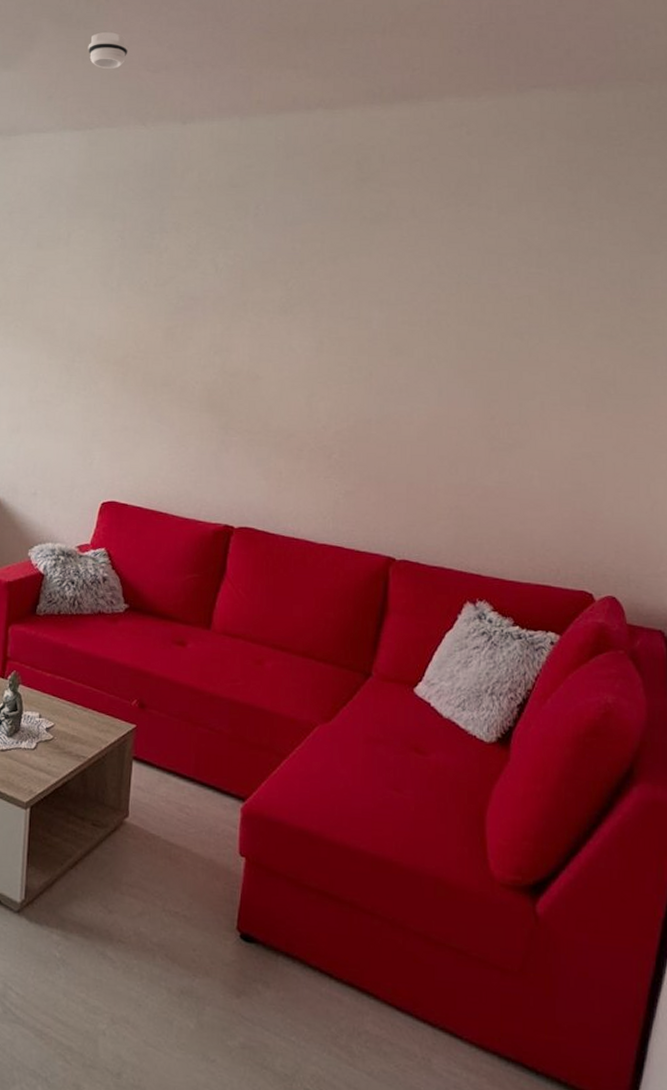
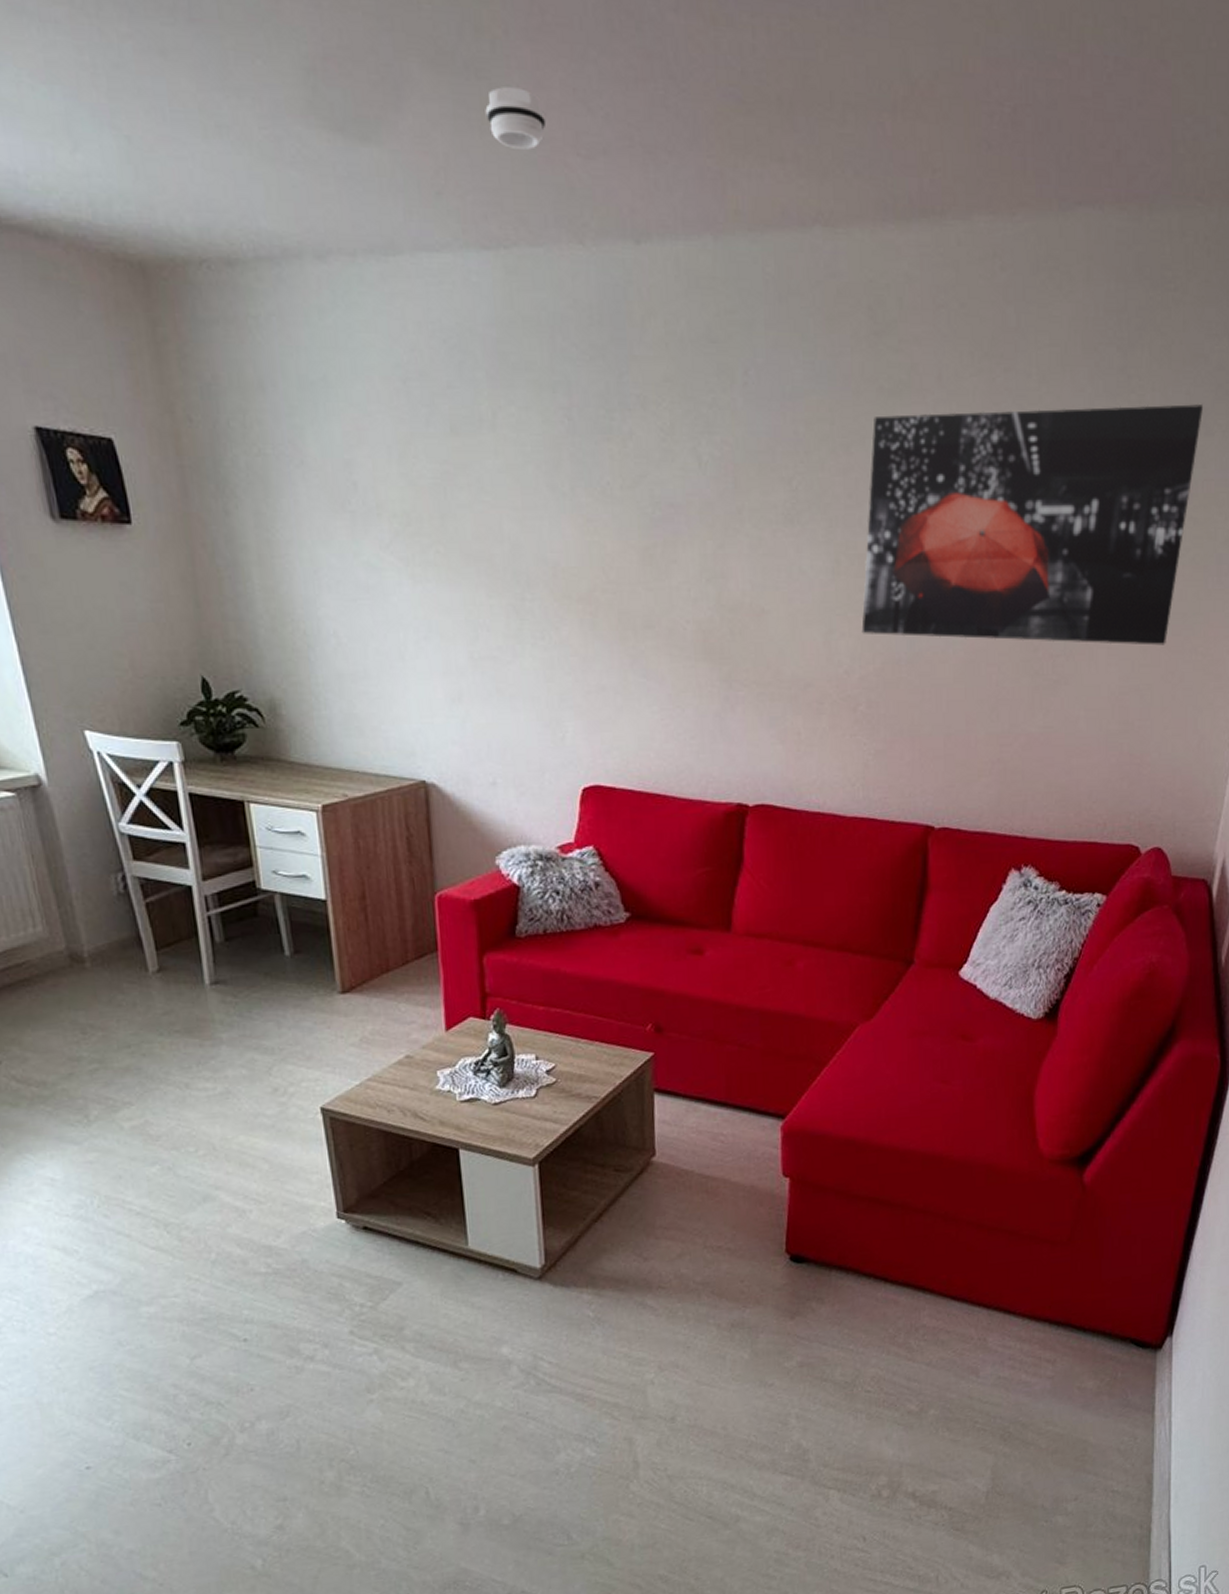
wall art: none [338,229,648,421] -> present [861,404,1203,646]

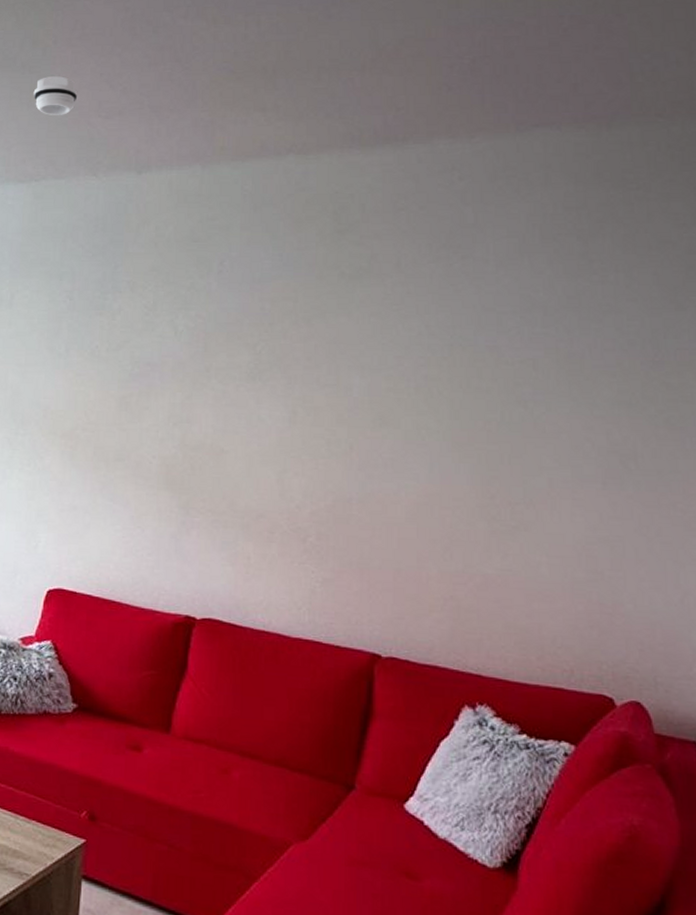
wall art: present [861,404,1203,646] -> none [314,283,672,500]

